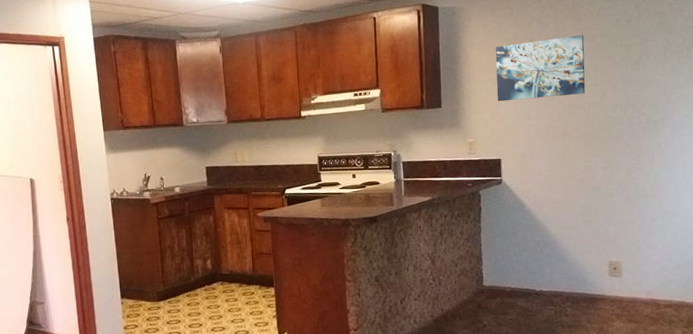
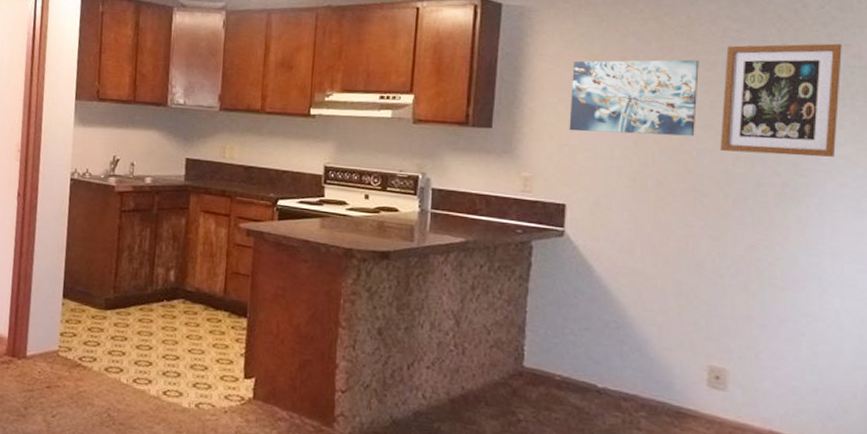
wall art: none [601,10,680,102] -> present [720,43,842,157]

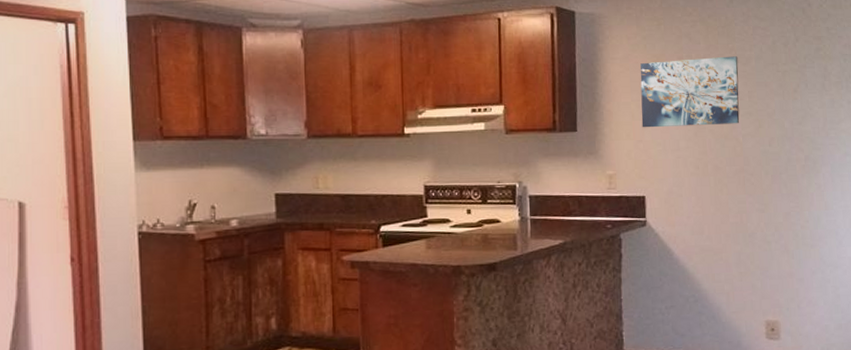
wall art: present [720,43,842,157] -> none [757,36,839,134]

